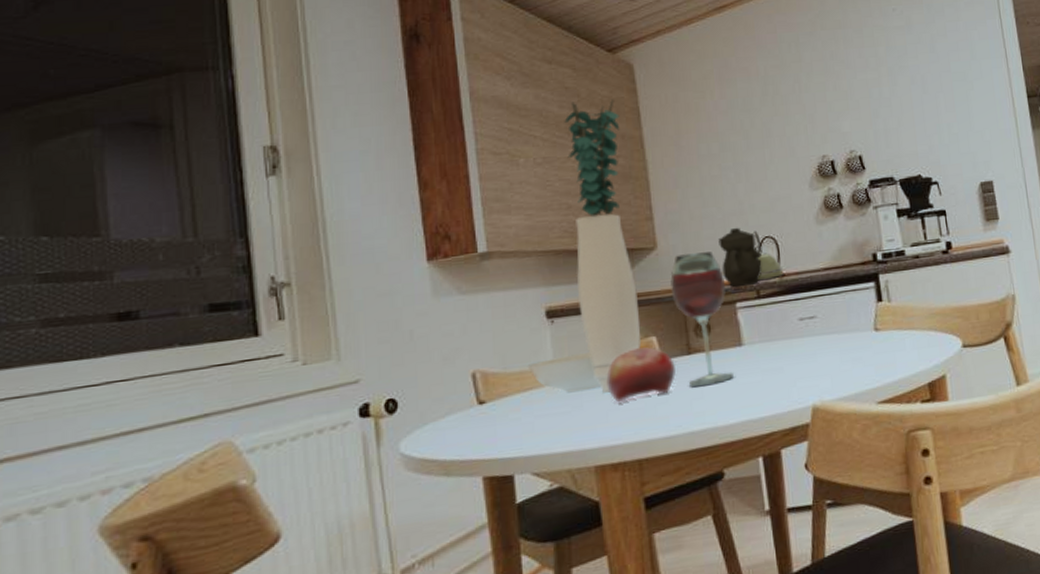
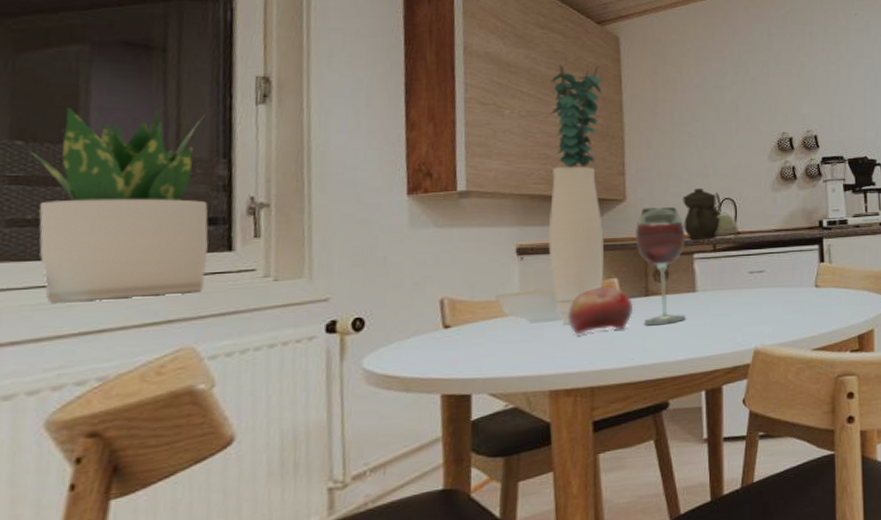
planter: none [52,190,235,404] -> present [27,107,209,303]

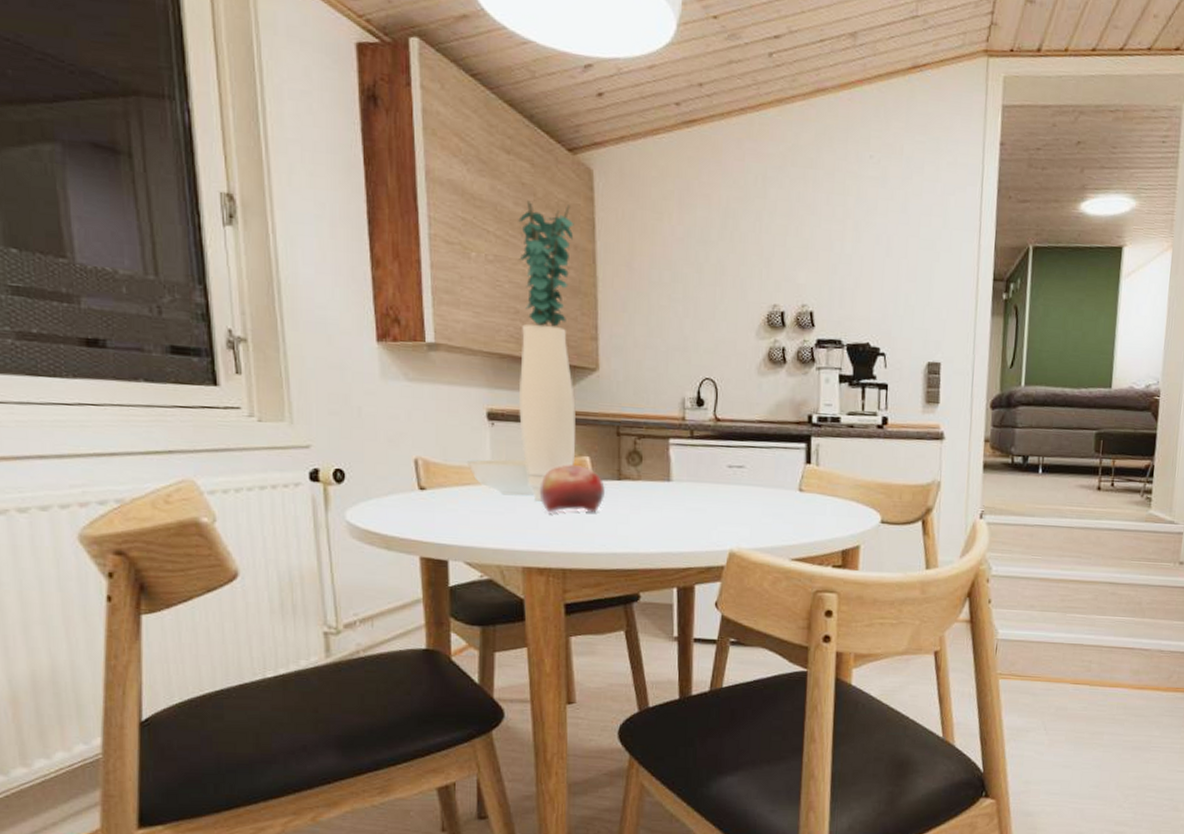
planter: present [27,107,209,303] -> none [22,215,196,426]
wineglass: present [635,207,685,326] -> none [608,380,661,513]
teapot: present [683,188,720,241] -> none [659,363,700,425]
kettle: present [713,192,739,236] -> none [692,370,720,422]

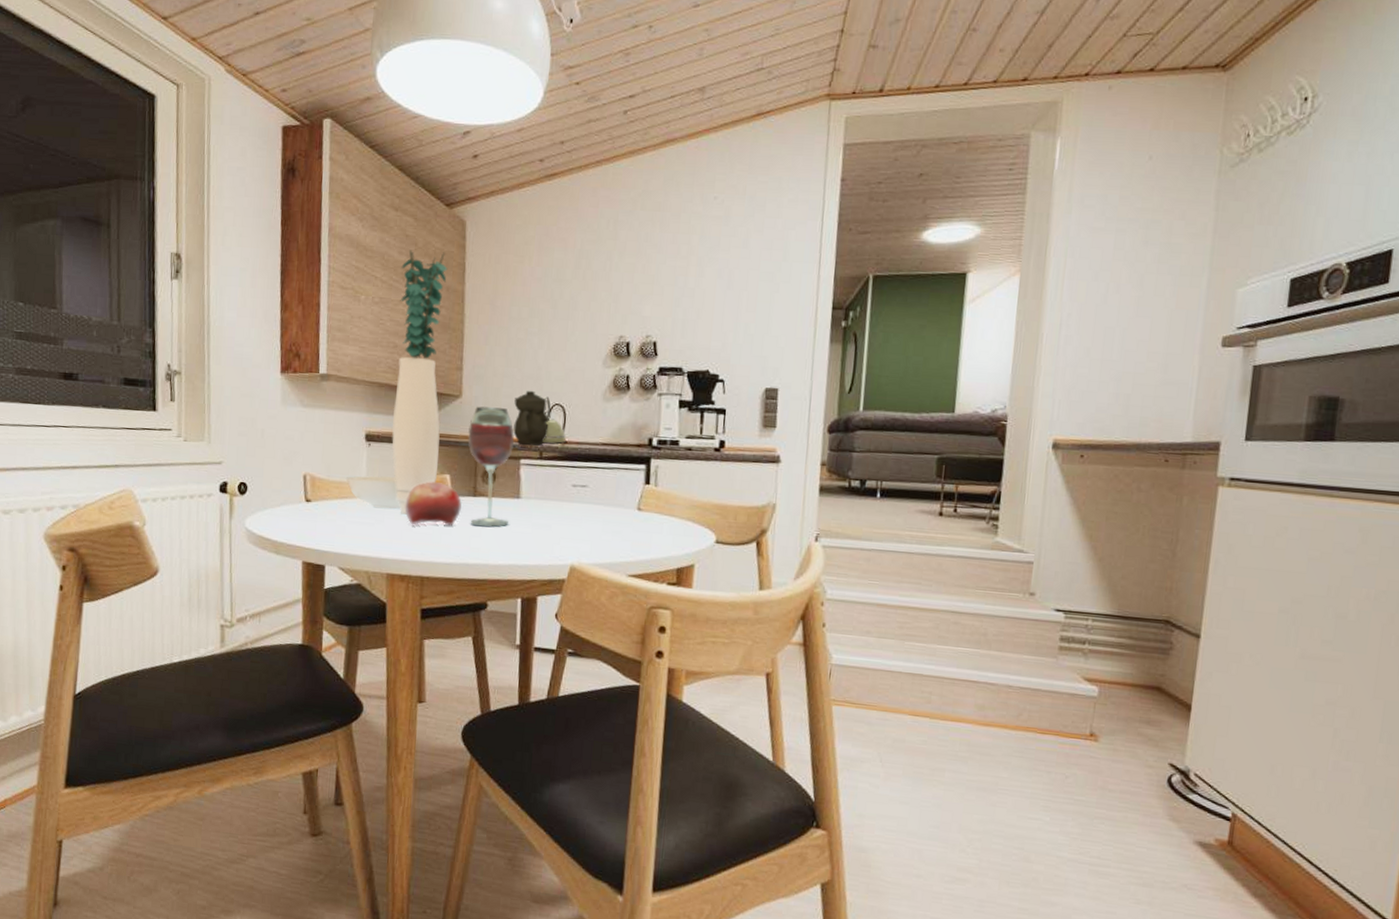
wineglass: none [608,380,661,513] -> present [468,406,514,527]
teapot: none [659,363,700,425] -> present [513,390,549,447]
kettle: none [692,370,720,422] -> present [542,396,567,444]

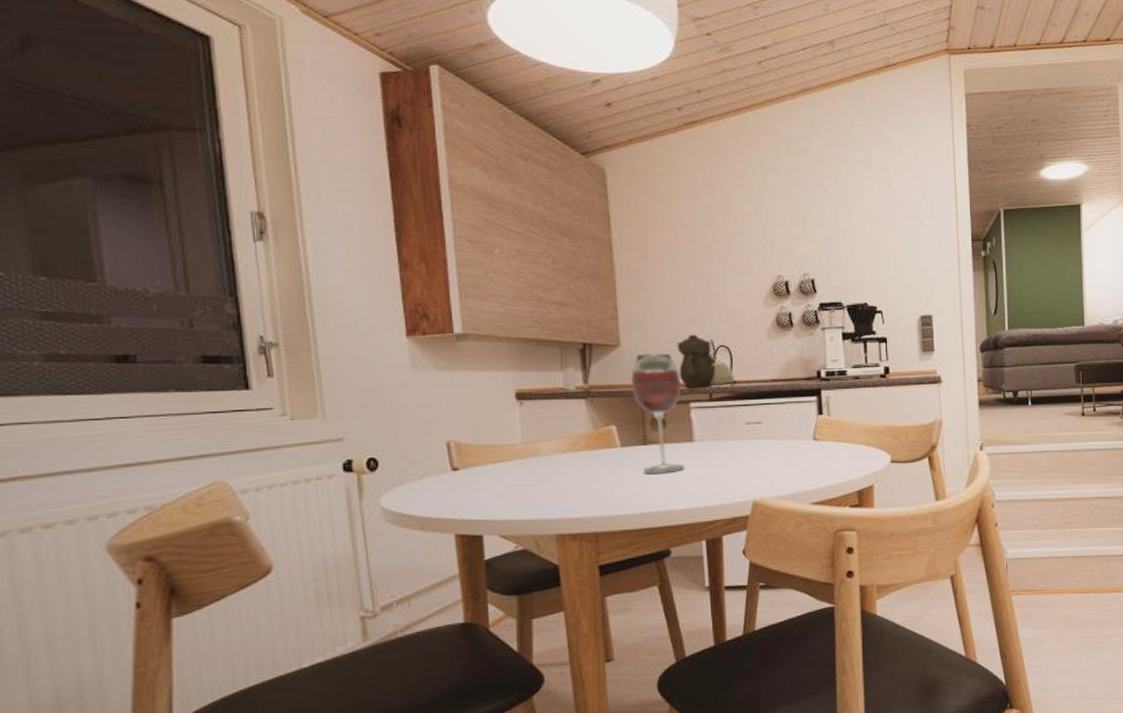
bowl: present [346,476,401,510] -> none [498,434,565,468]
vase: present [392,249,448,515] -> none [538,200,602,471]
fruit: present [405,482,462,525] -> none [569,435,632,481]

